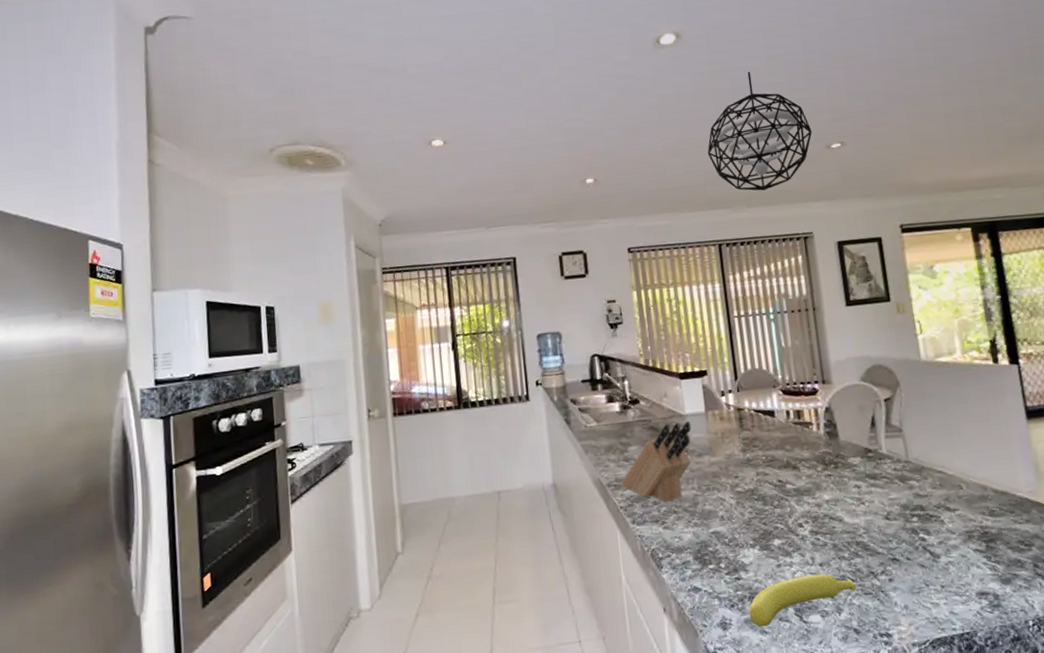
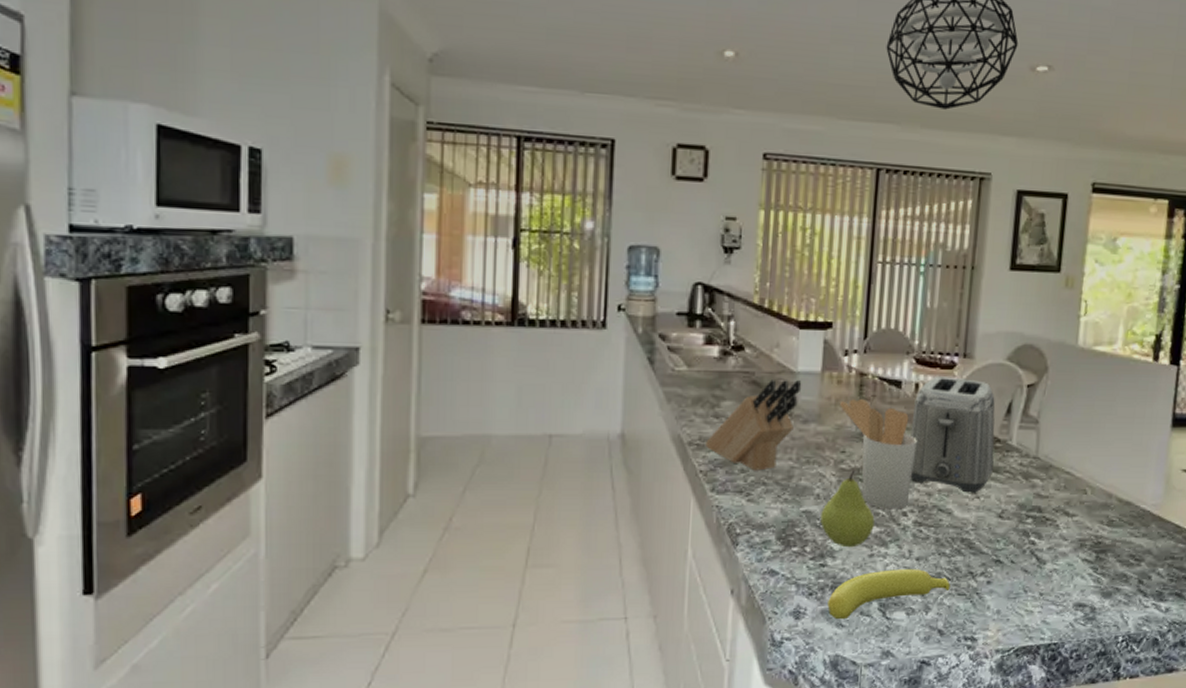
utensil holder: none [726,430,802,523] -> present [840,399,917,510]
fruit: none [728,491,776,561] -> present [820,470,875,548]
toaster: none [788,401,871,500] -> present [910,376,995,493]

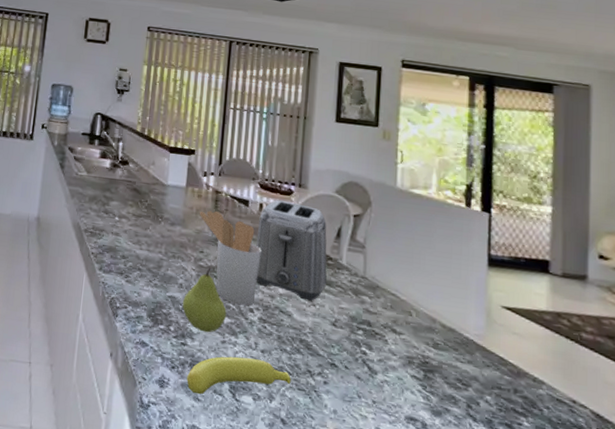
knife block: present [704,380,802,471] -> none [96,189,171,259]

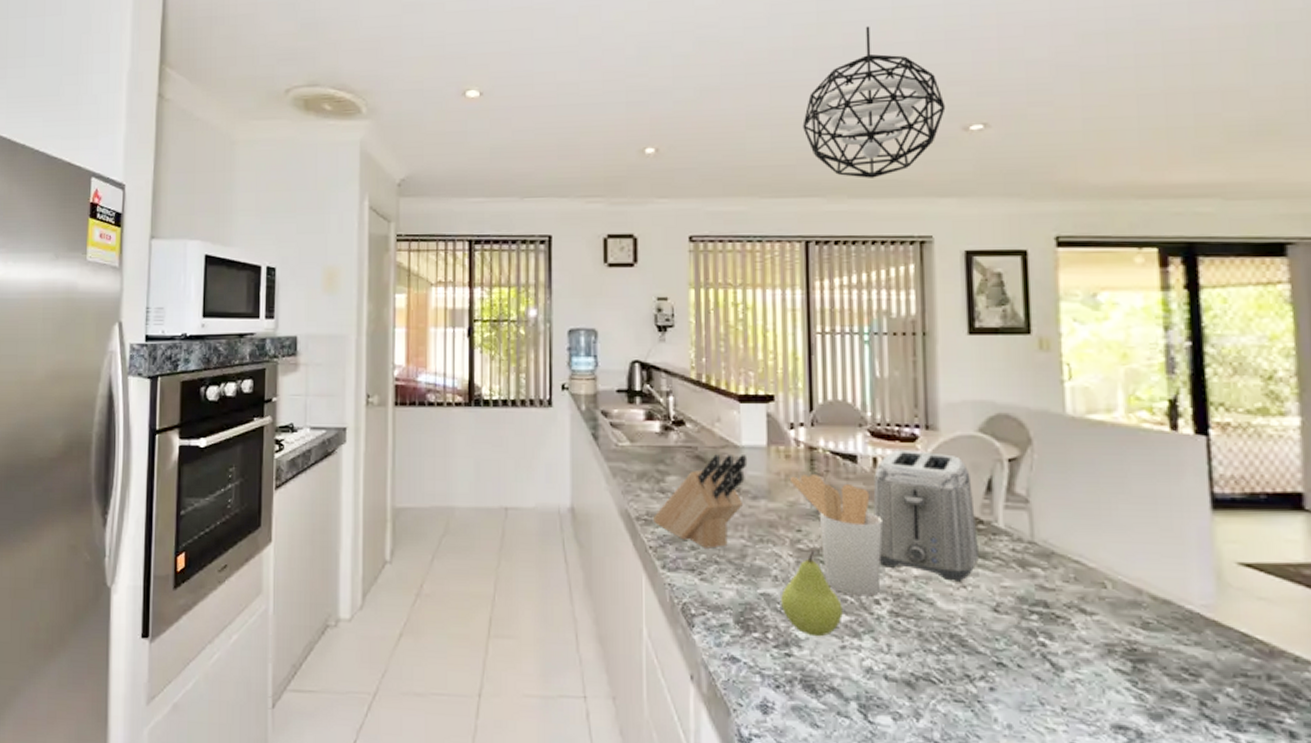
knife block: none [96,189,171,259] -> present [652,454,748,549]
banana: present [187,356,291,395] -> none [798,665,943,719]

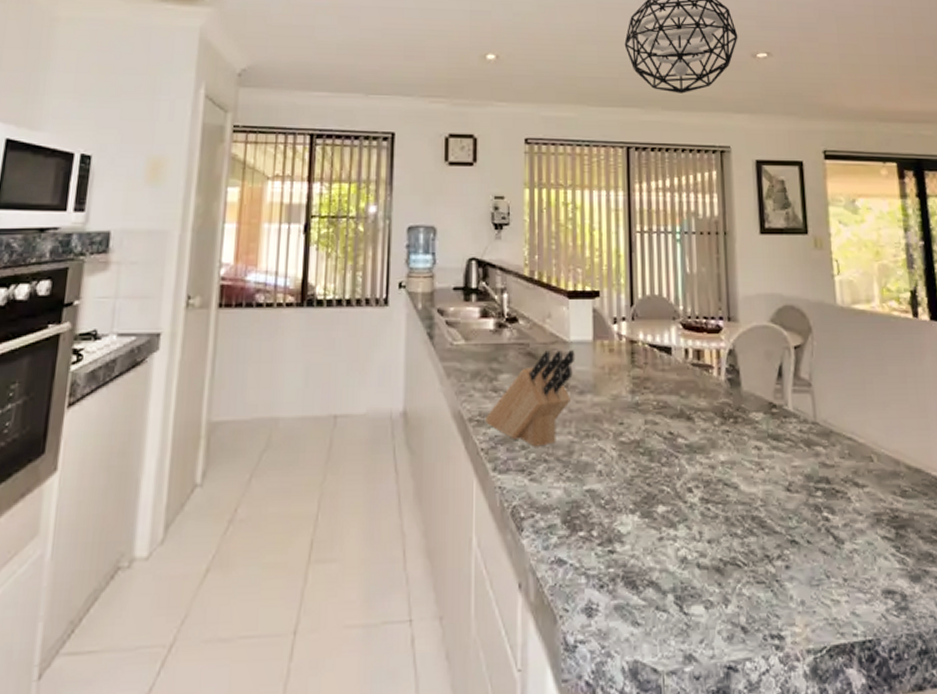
fruit: present [781,551,843,637] -> none [605,443,660,531]
utensil holder: present [790,474,883,597] -> none [614,367,694,486]
toaster: present [873,450,979,581] -> none [685,341,773,464]

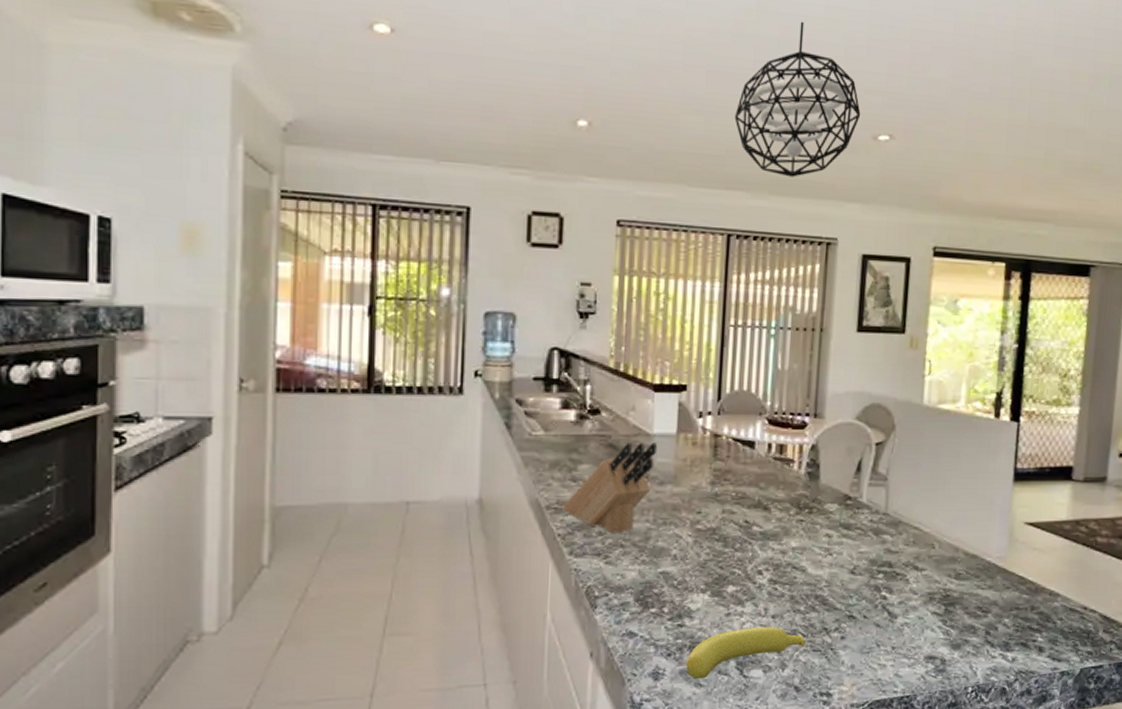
banana: none [620,553,747,617] -> present [686,627,806,680]

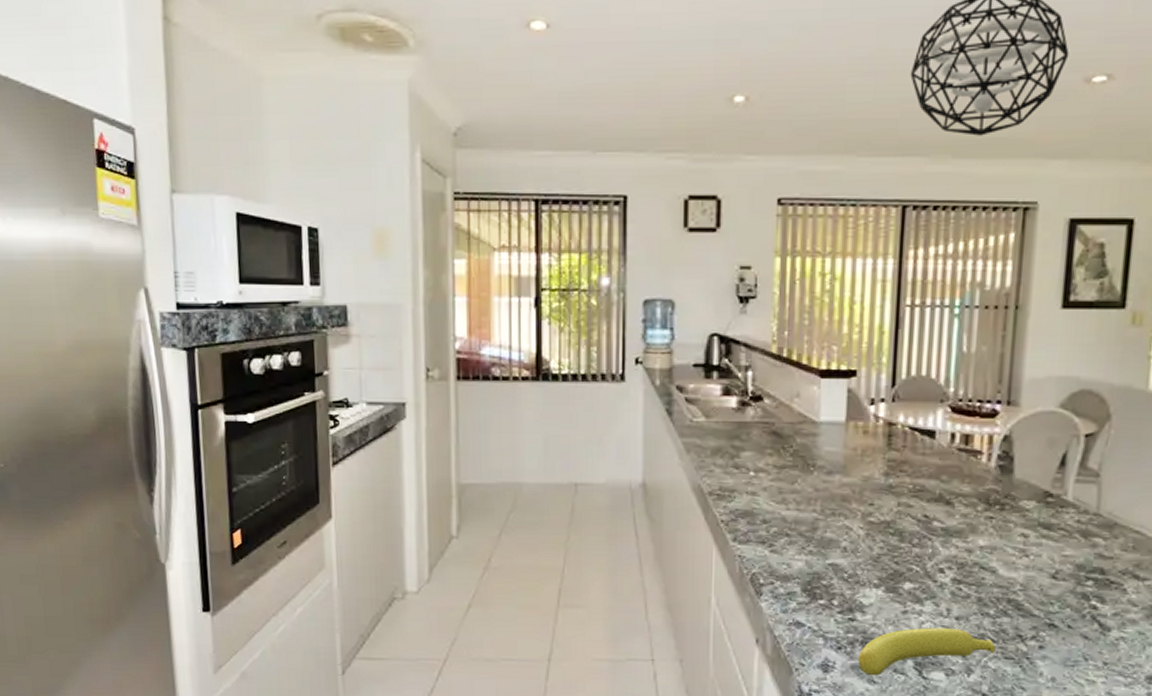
knife block: present [562,442,658,533] -> none [725,430,825,522]

